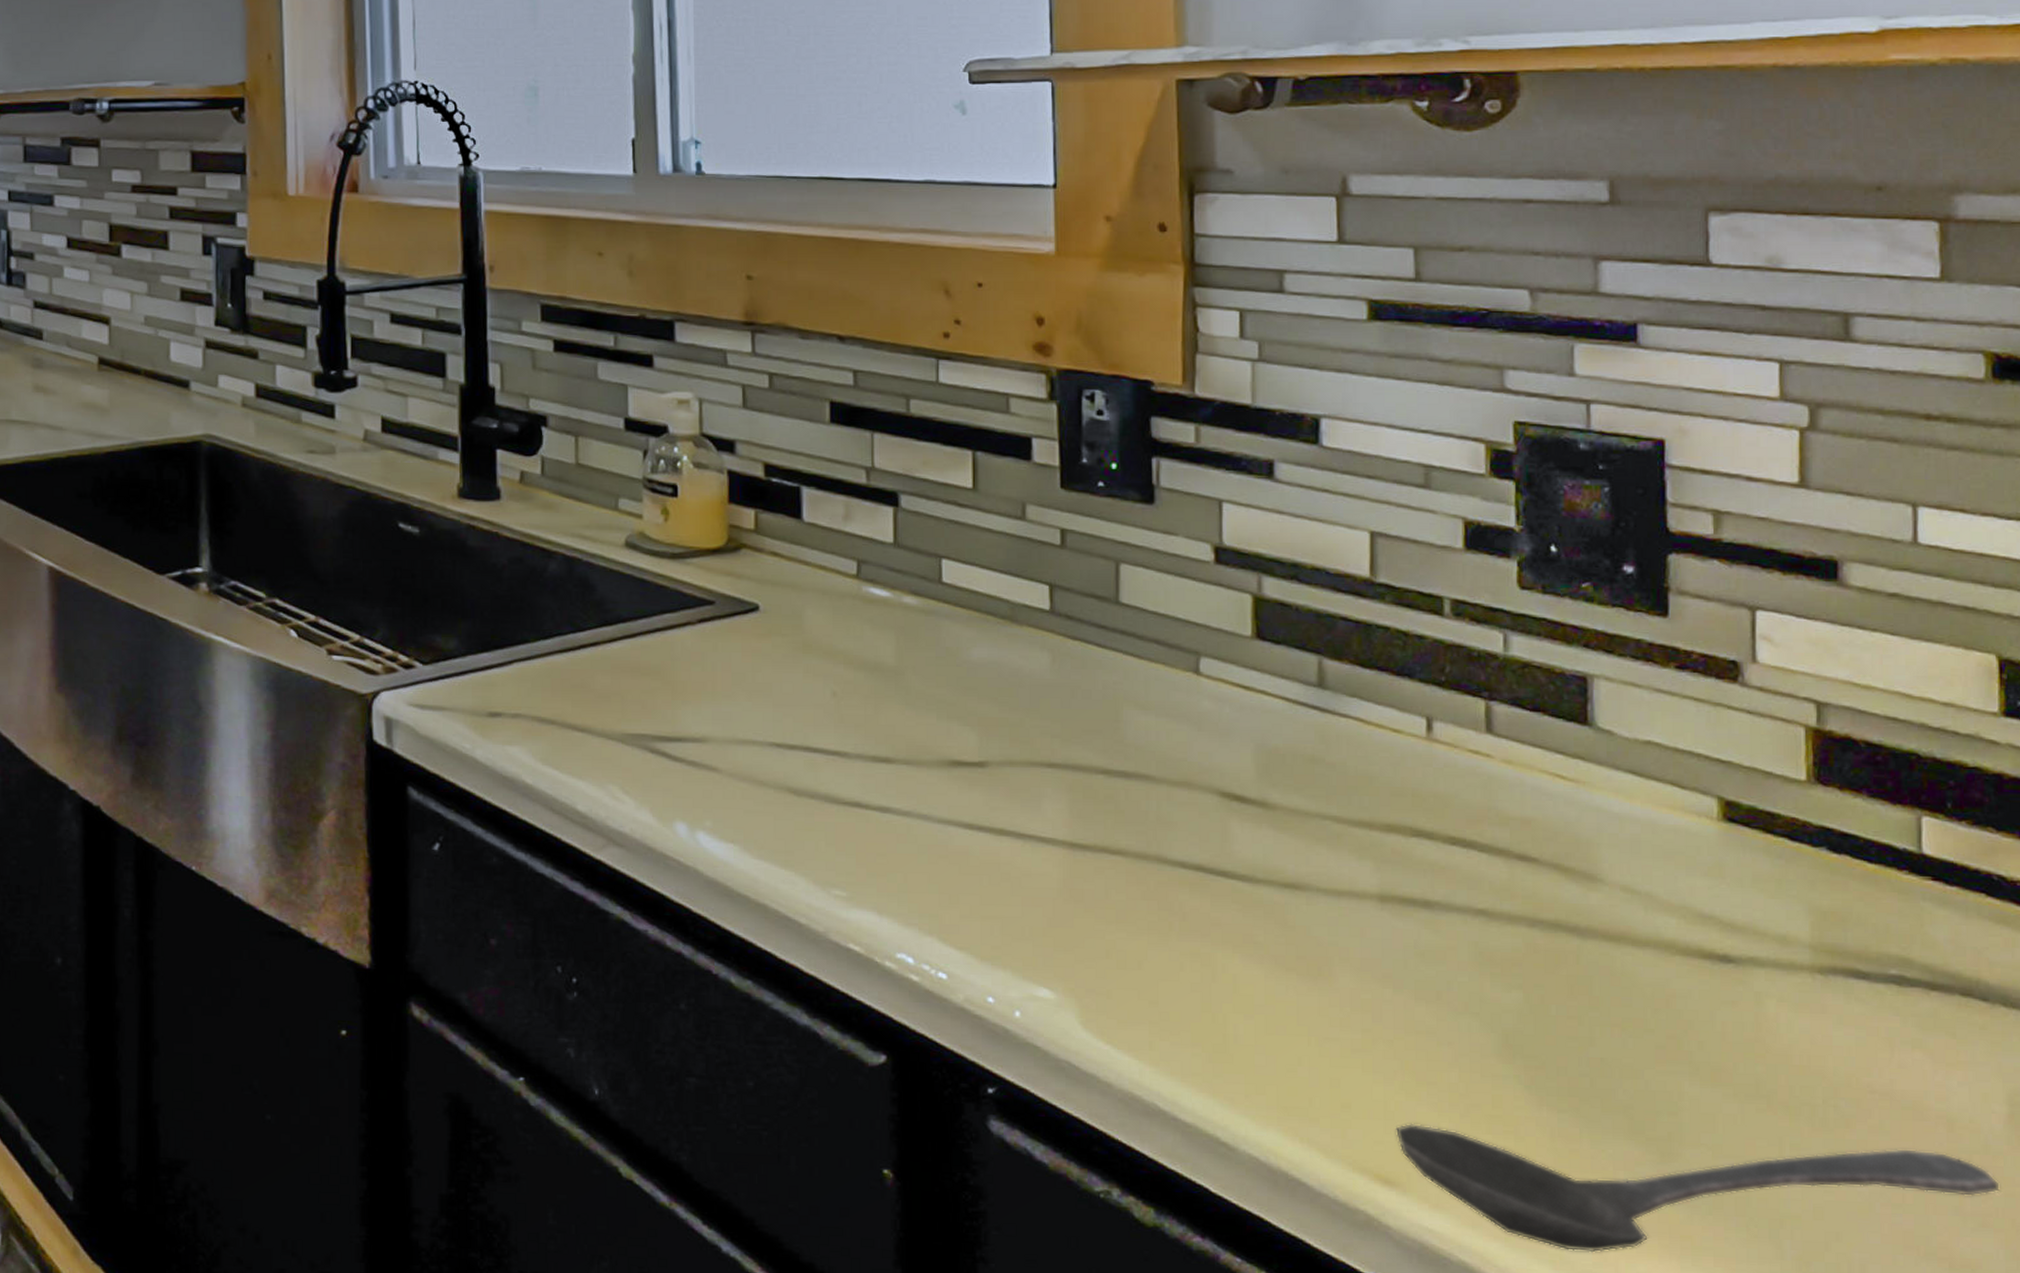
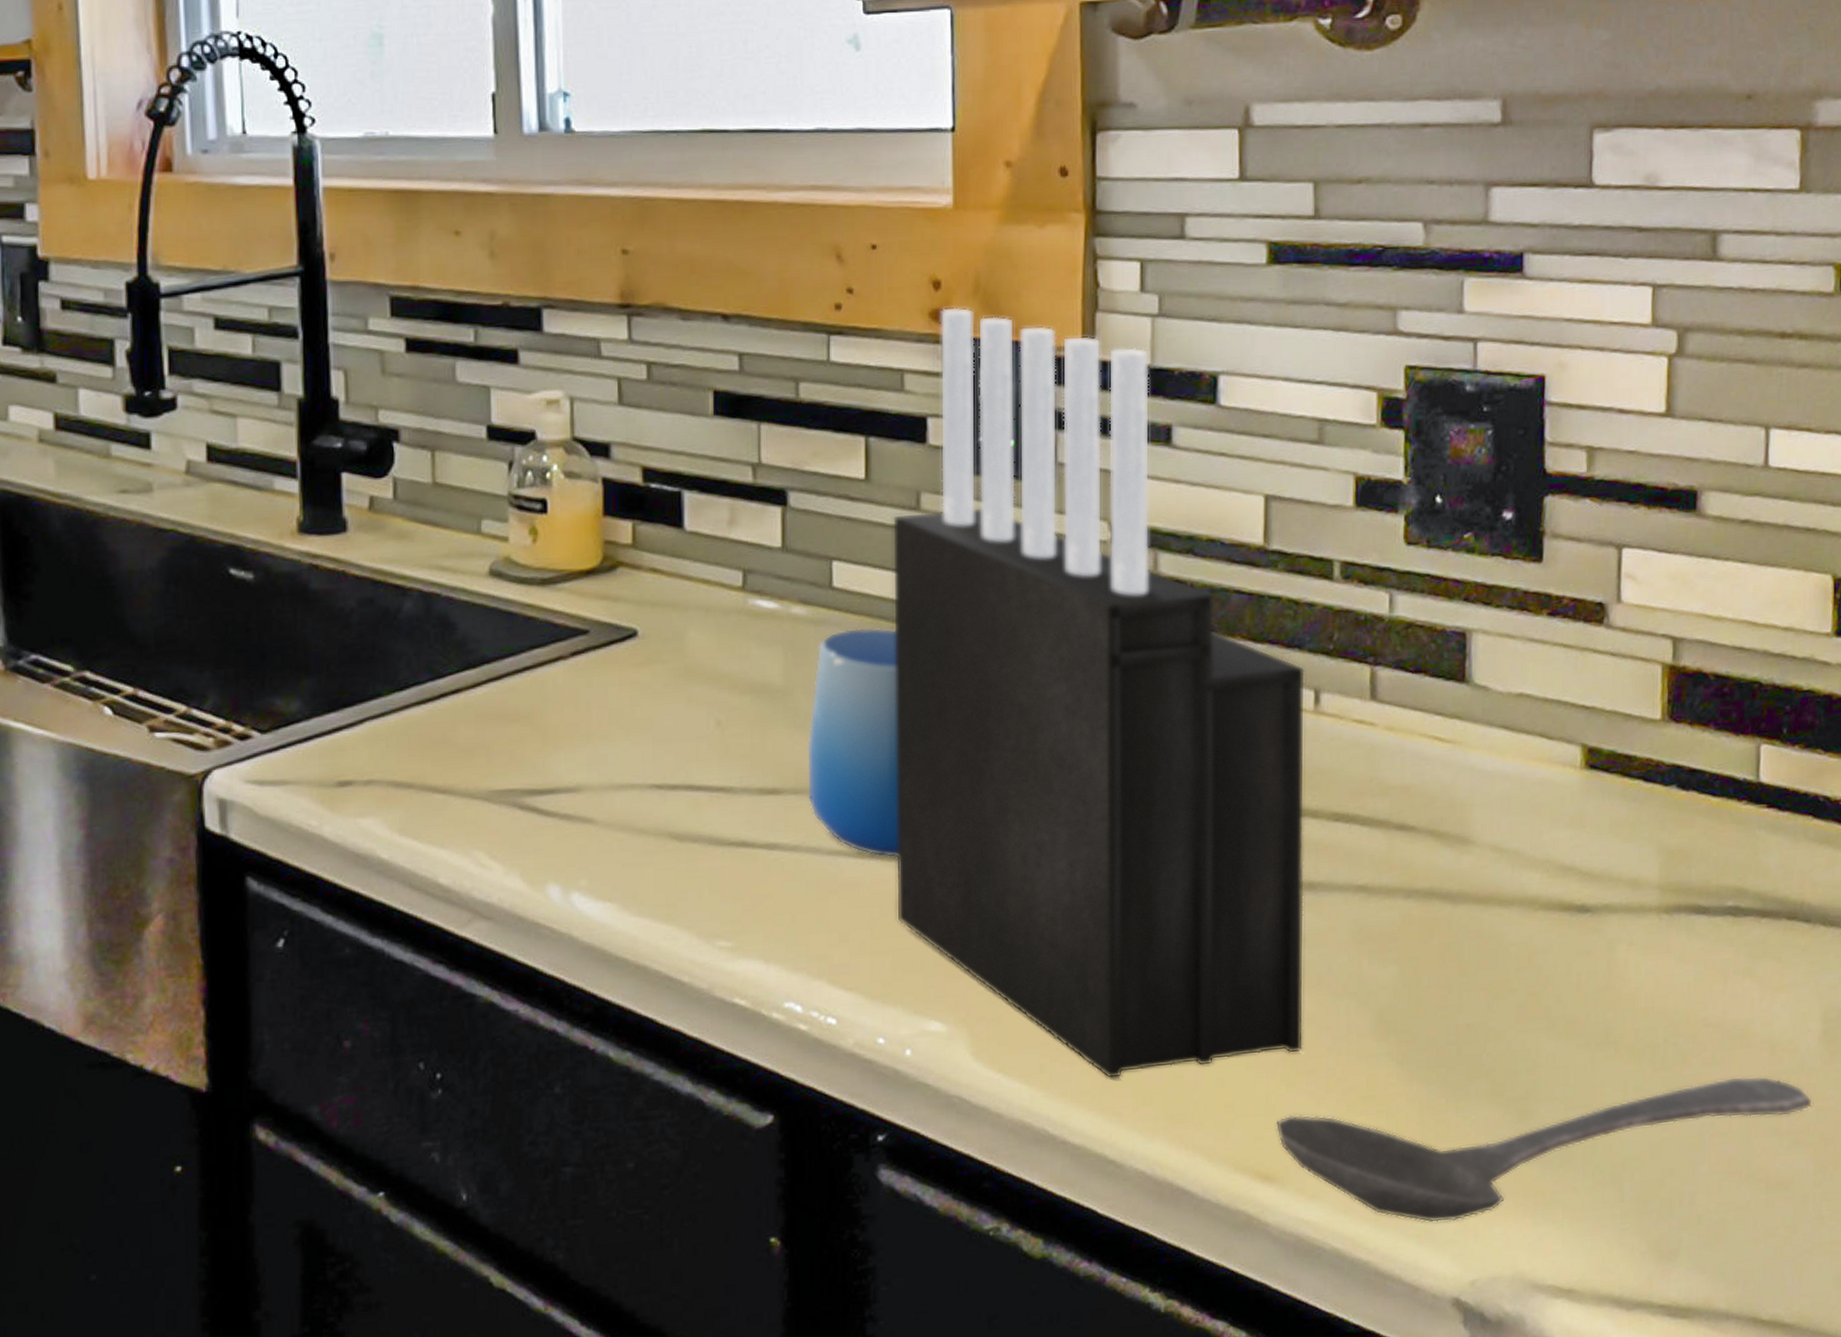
cup: none [918,621,1006,834] -> present [807,627,898,860]
knife block: none [999,342,1423,1065] -> present [892,307,1305,1079]

